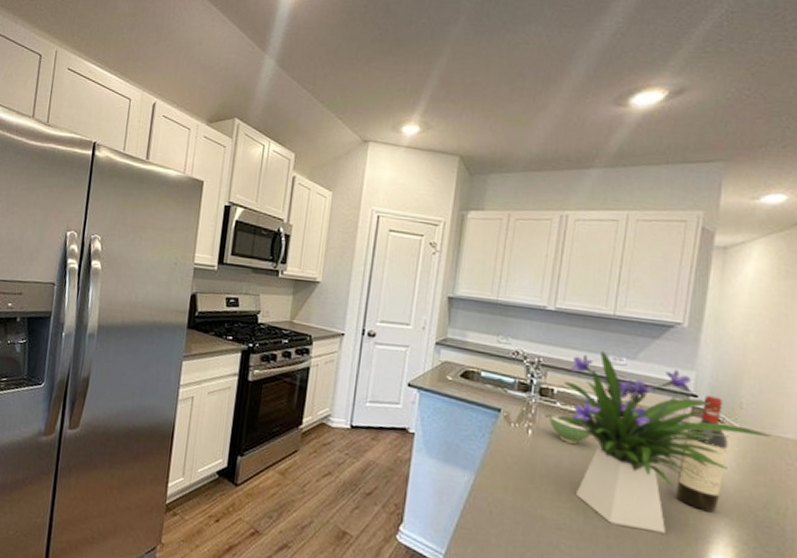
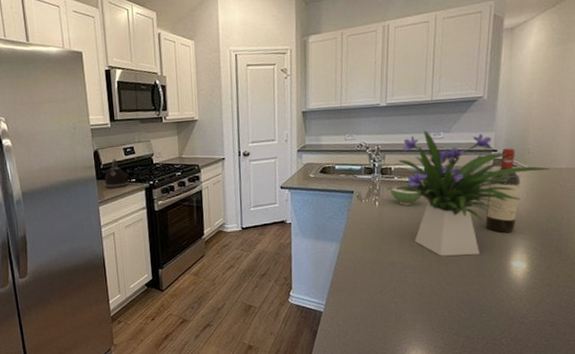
kettle: none [195,307,223,345] -> present [104,159,128,189]

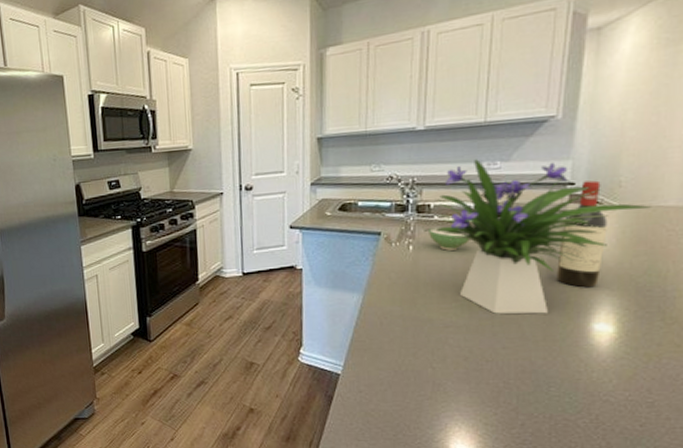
kettle: present [104,159,128,189] -> none [86,193,112,227]

